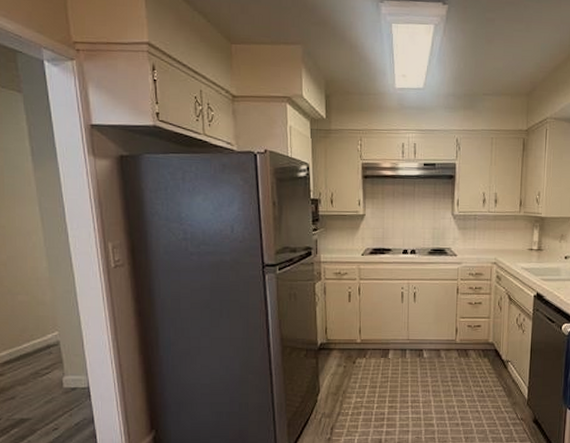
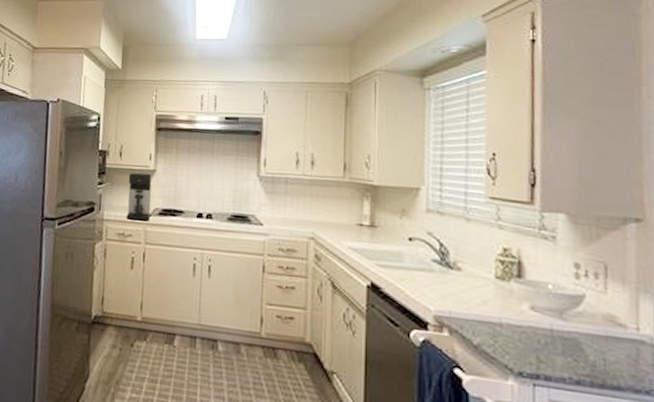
coffee maker: none [340,217,364,260] -> present [126,172,152,221]

